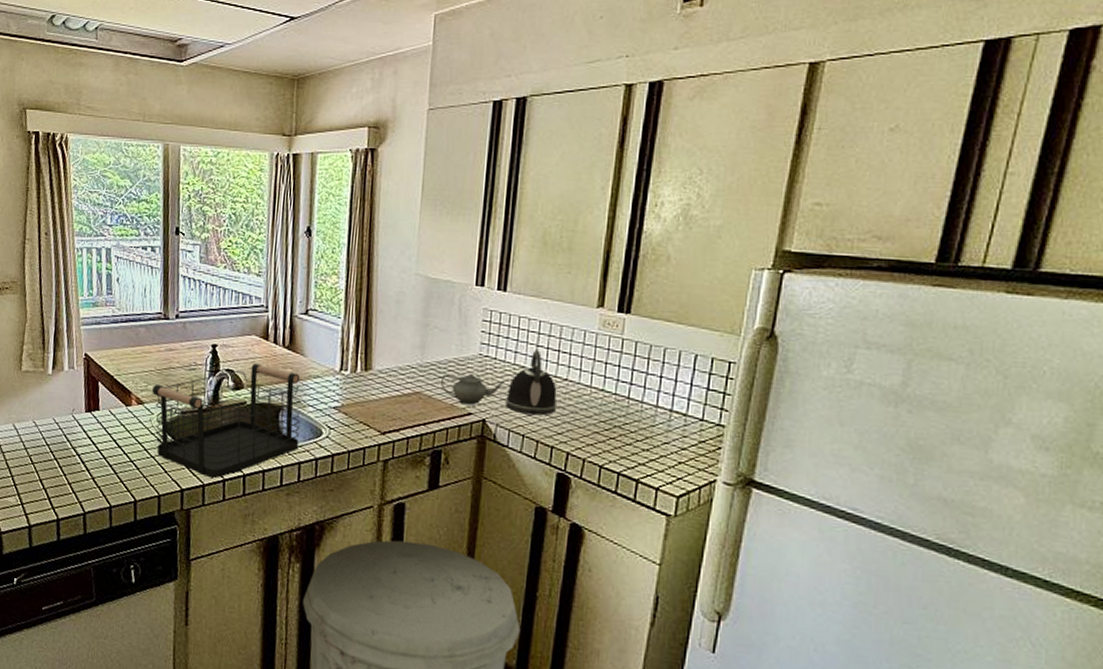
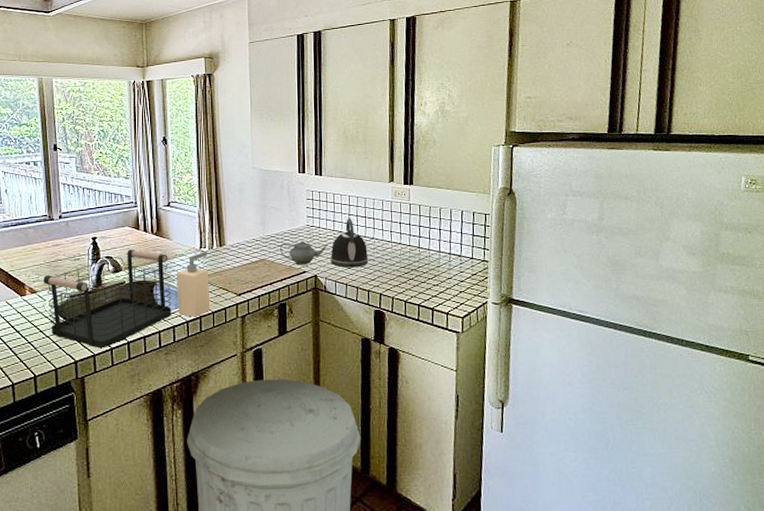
soap dispenser: none [306,374,349,456] -> present [176,251,211,318]

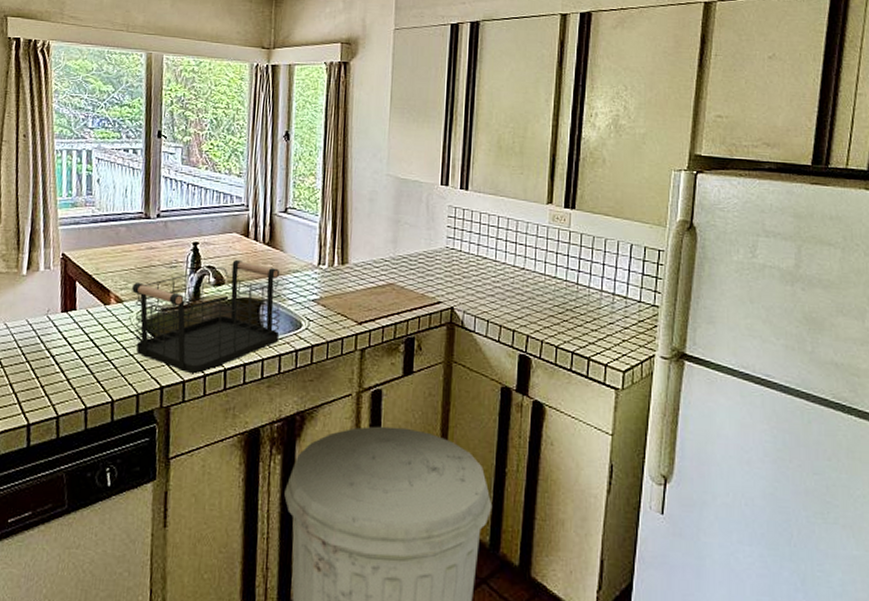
soap dispenser: present [176,251,211,318] -> none [286,268,327,347]
teapot: present [280,240,328,265] -> none [412,264,469,294]
kettle: present [329,218,369,268] -> none [470,242,517,302]

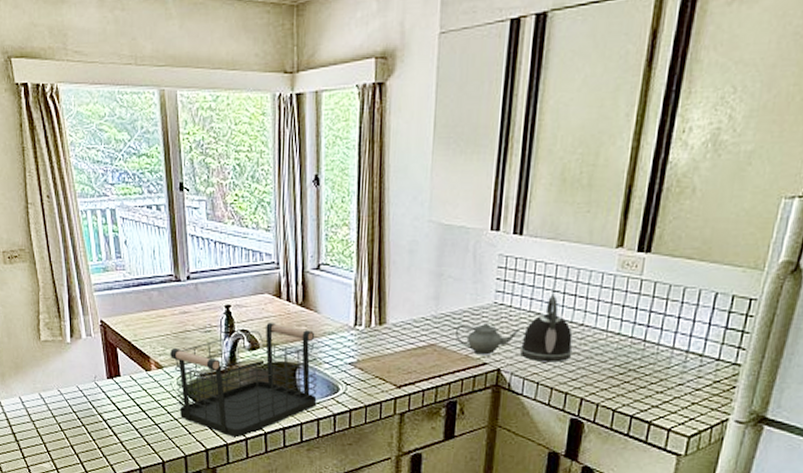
teapot: none [412,264,469,294] -> present [456,322,519,355]
kettle: none [470,242,517,302] -> present [519,295,573,363]

